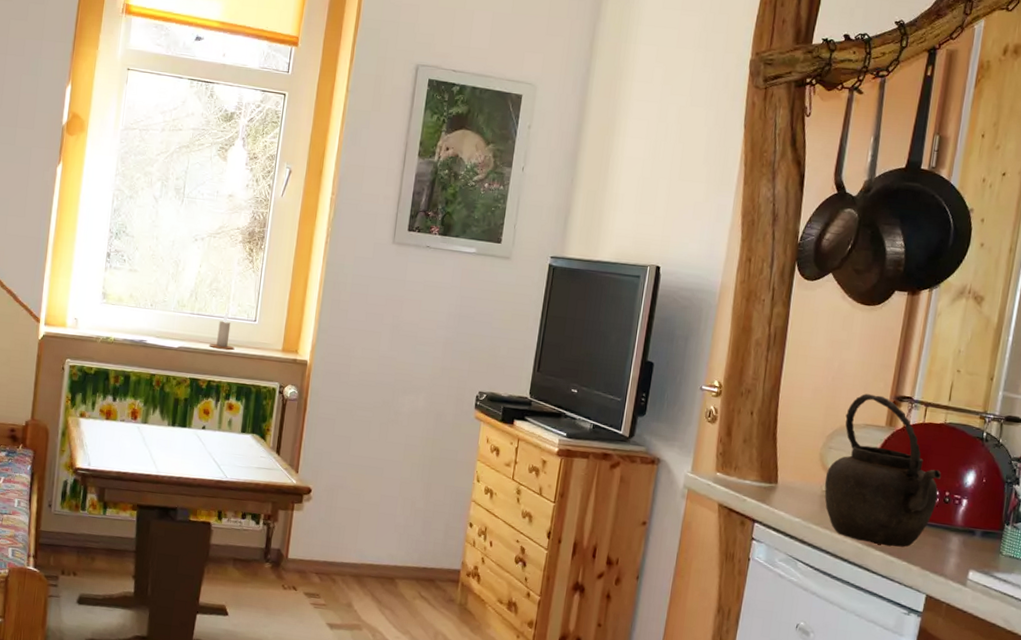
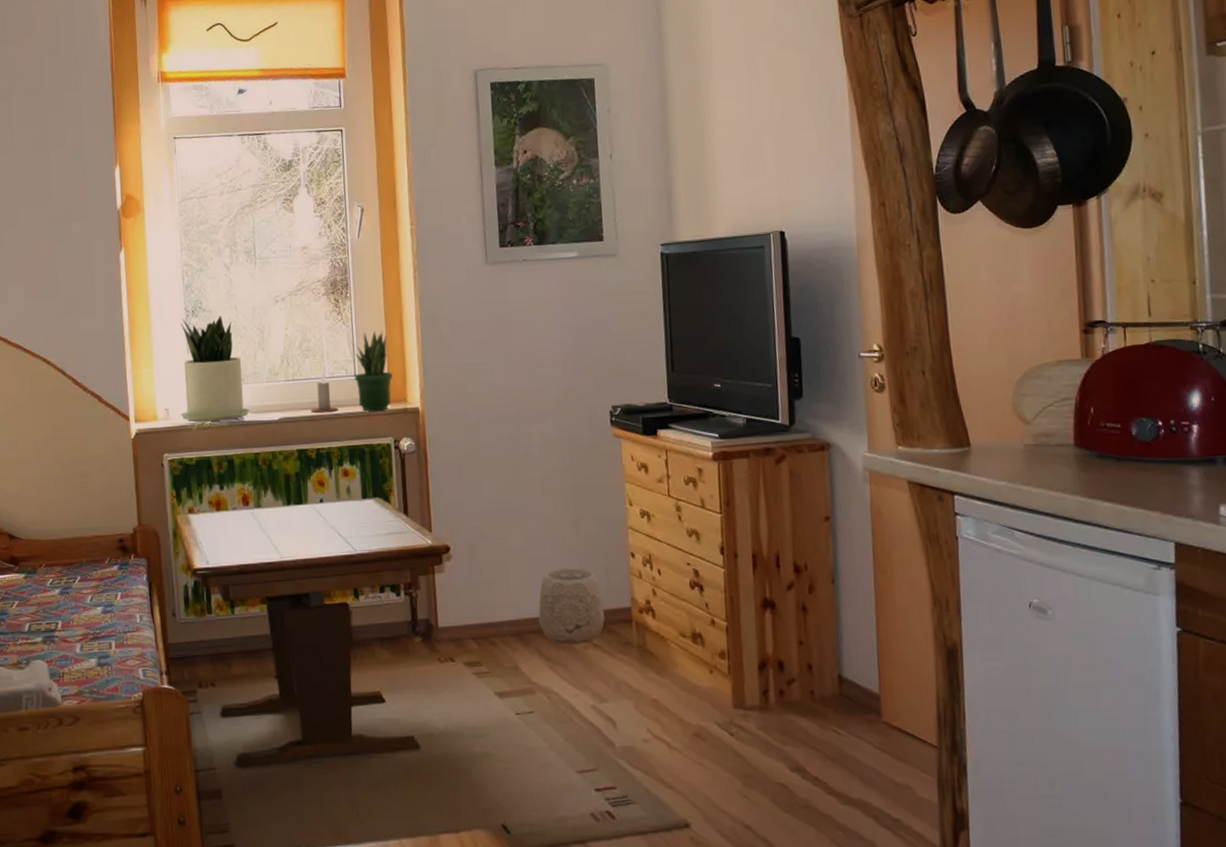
planter: none [88,238,154,340] -> present [180,316,250,422]
planter: none [254,283,291,357] -> present [354,330,393,411]
decorative planter: none [377,525,438,594] -> present [538,568,605,644]
kettle: present [824,393,941,547] -> none [1024,325,1163,495]

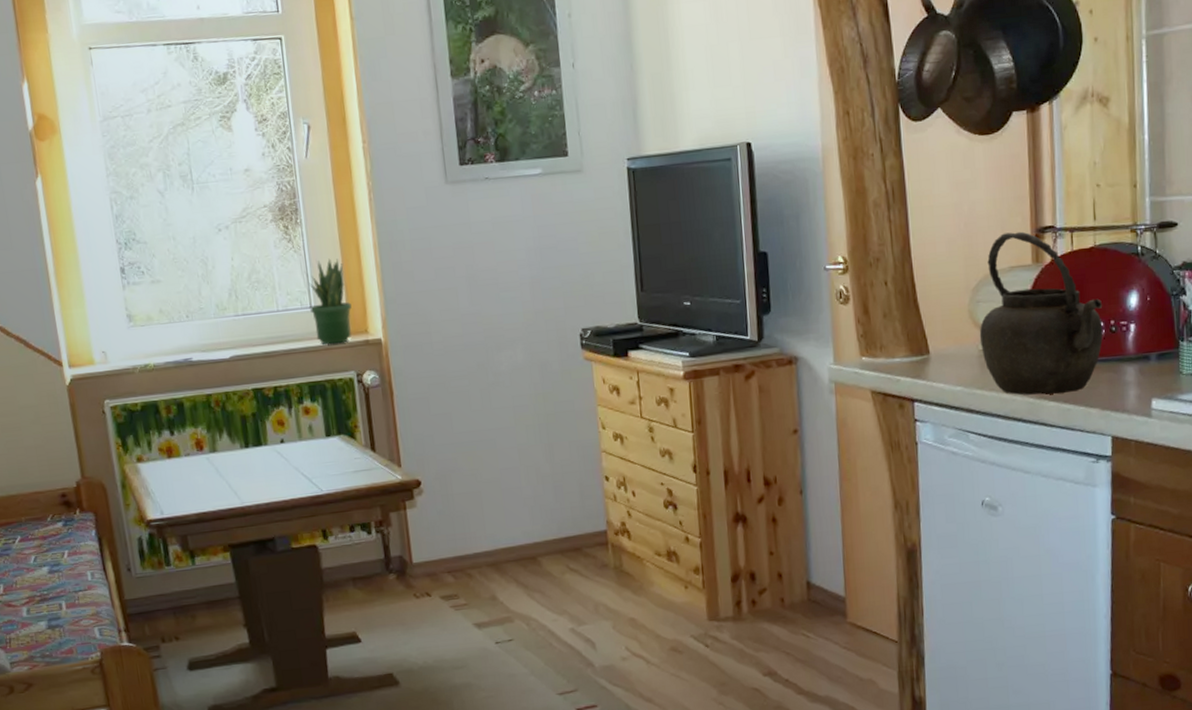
planter: present [180,316,250,422] -> none [113,247,198,364]
candle: present [310,371,339,413] -> none [264,303,295,349]
decorative planter: present [538,568,605,644] -> none [514,494,581,571]
kettle: none [1024,325,1163,495] -> present [979,231,1103,396]

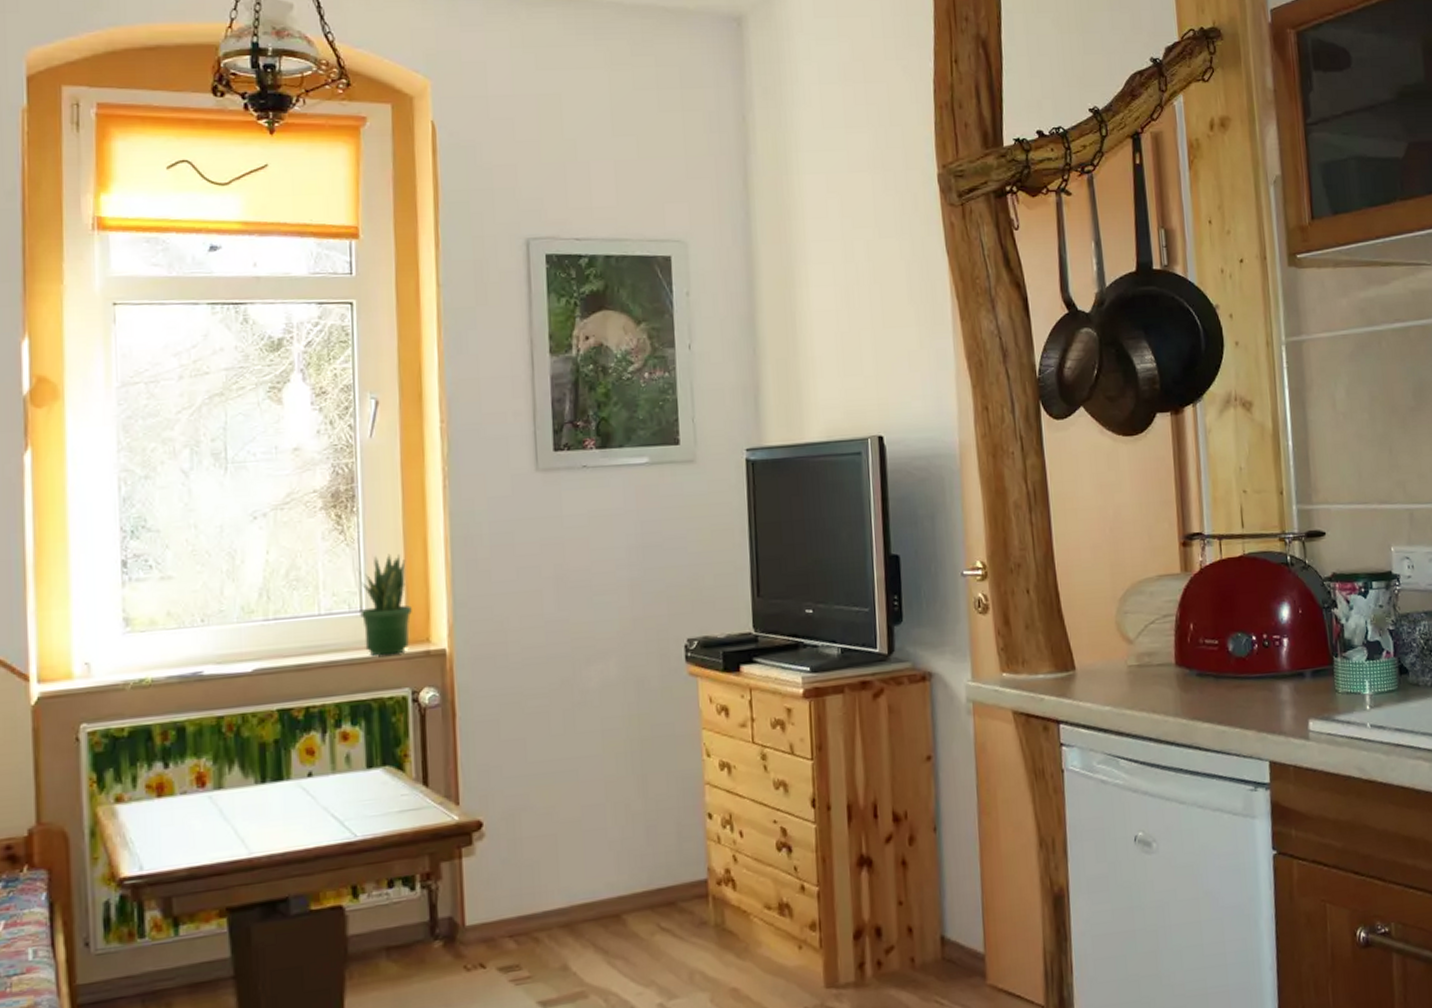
kettle: present [979,231,1103,396] -> none [1127,538,1256,716]

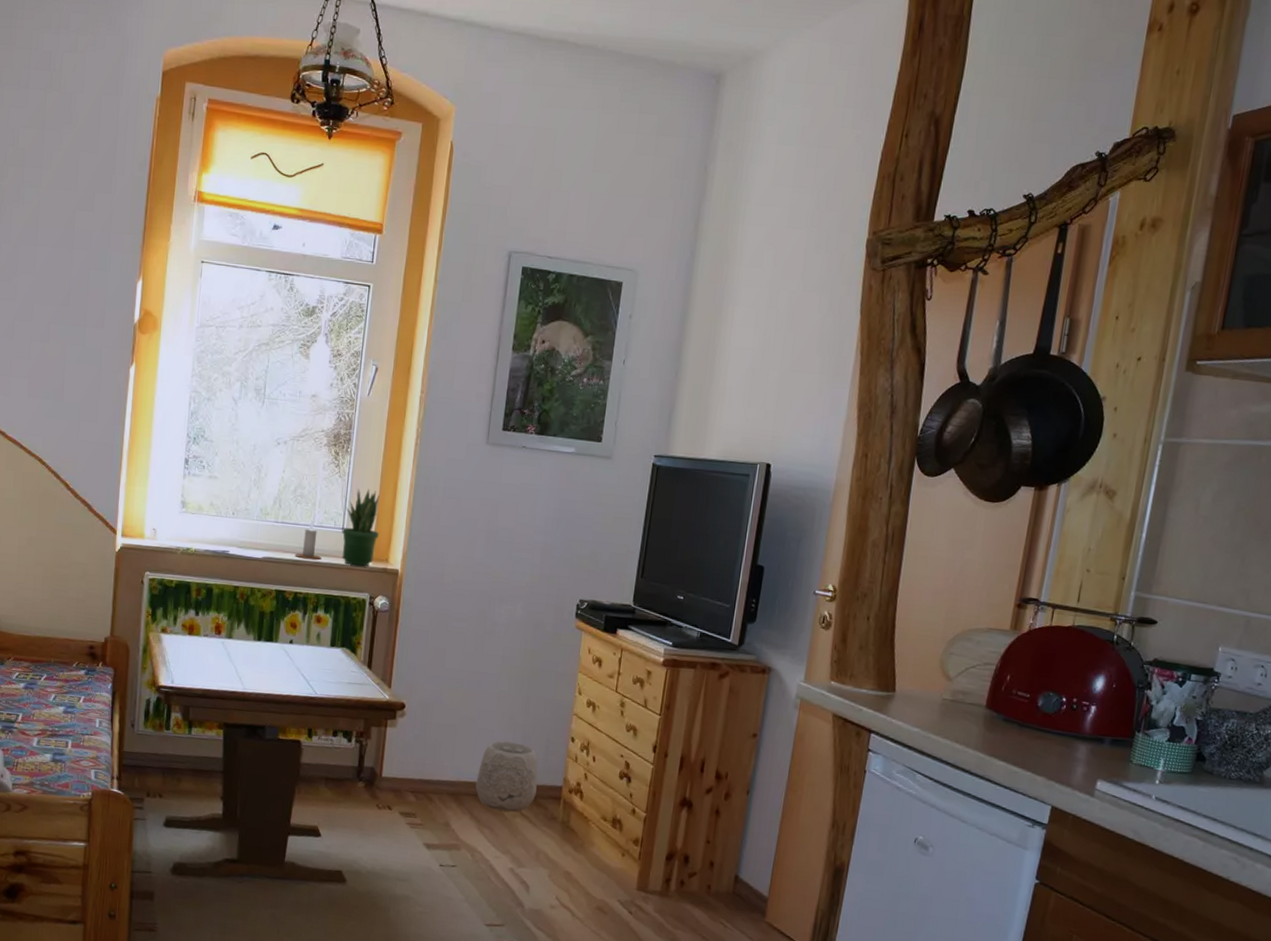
candle: none [298,606,338,661] -> present [294,518,322,560]
decorative planter: none [594,836,676,932] -> present [475,741,538,812]

